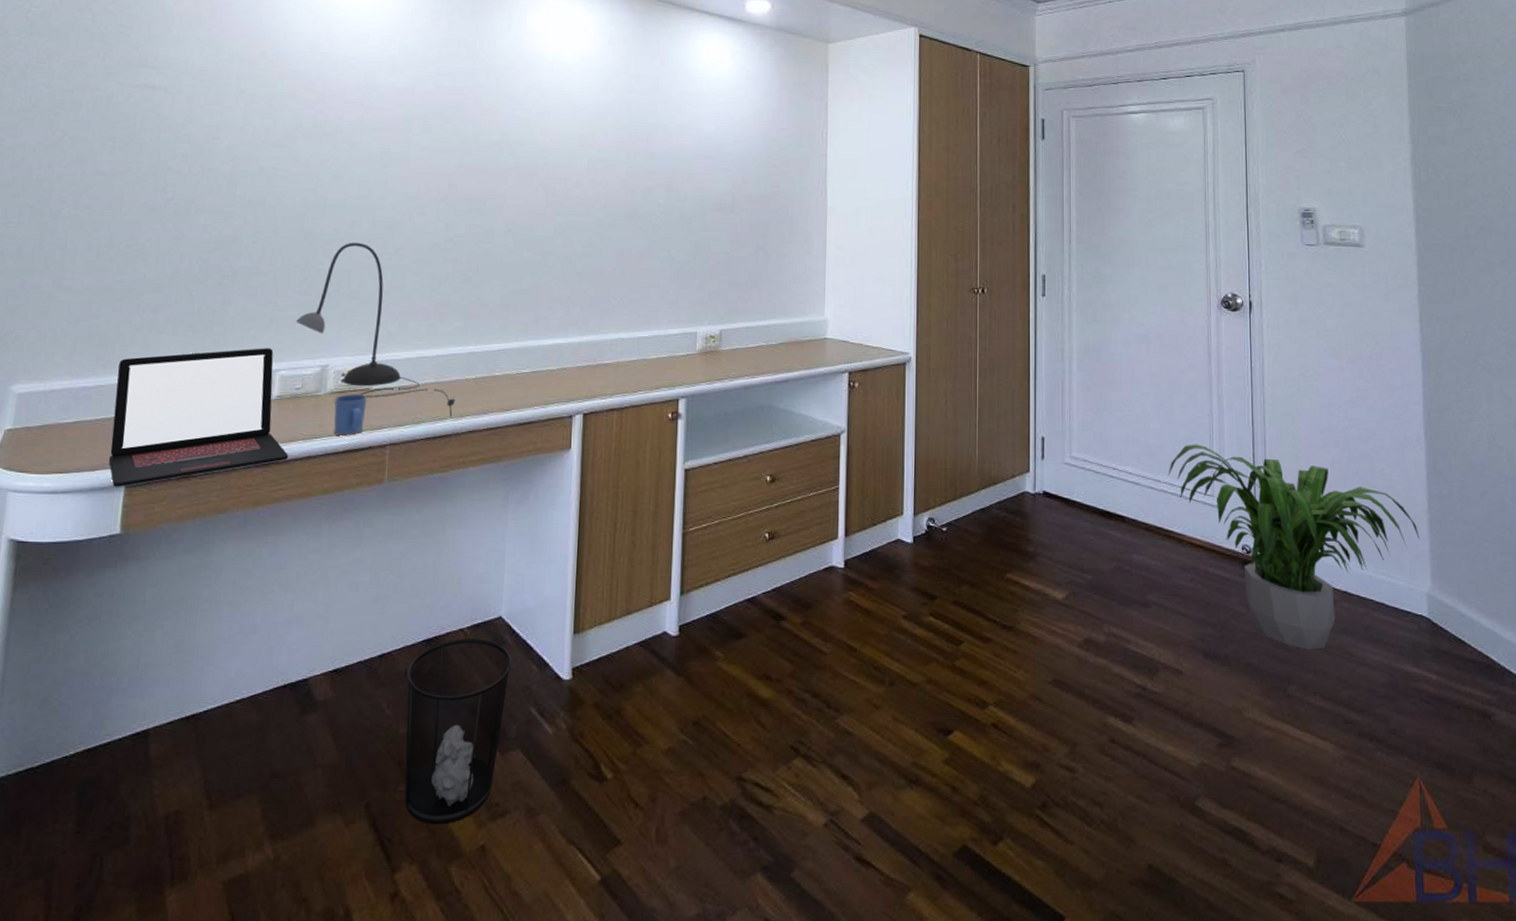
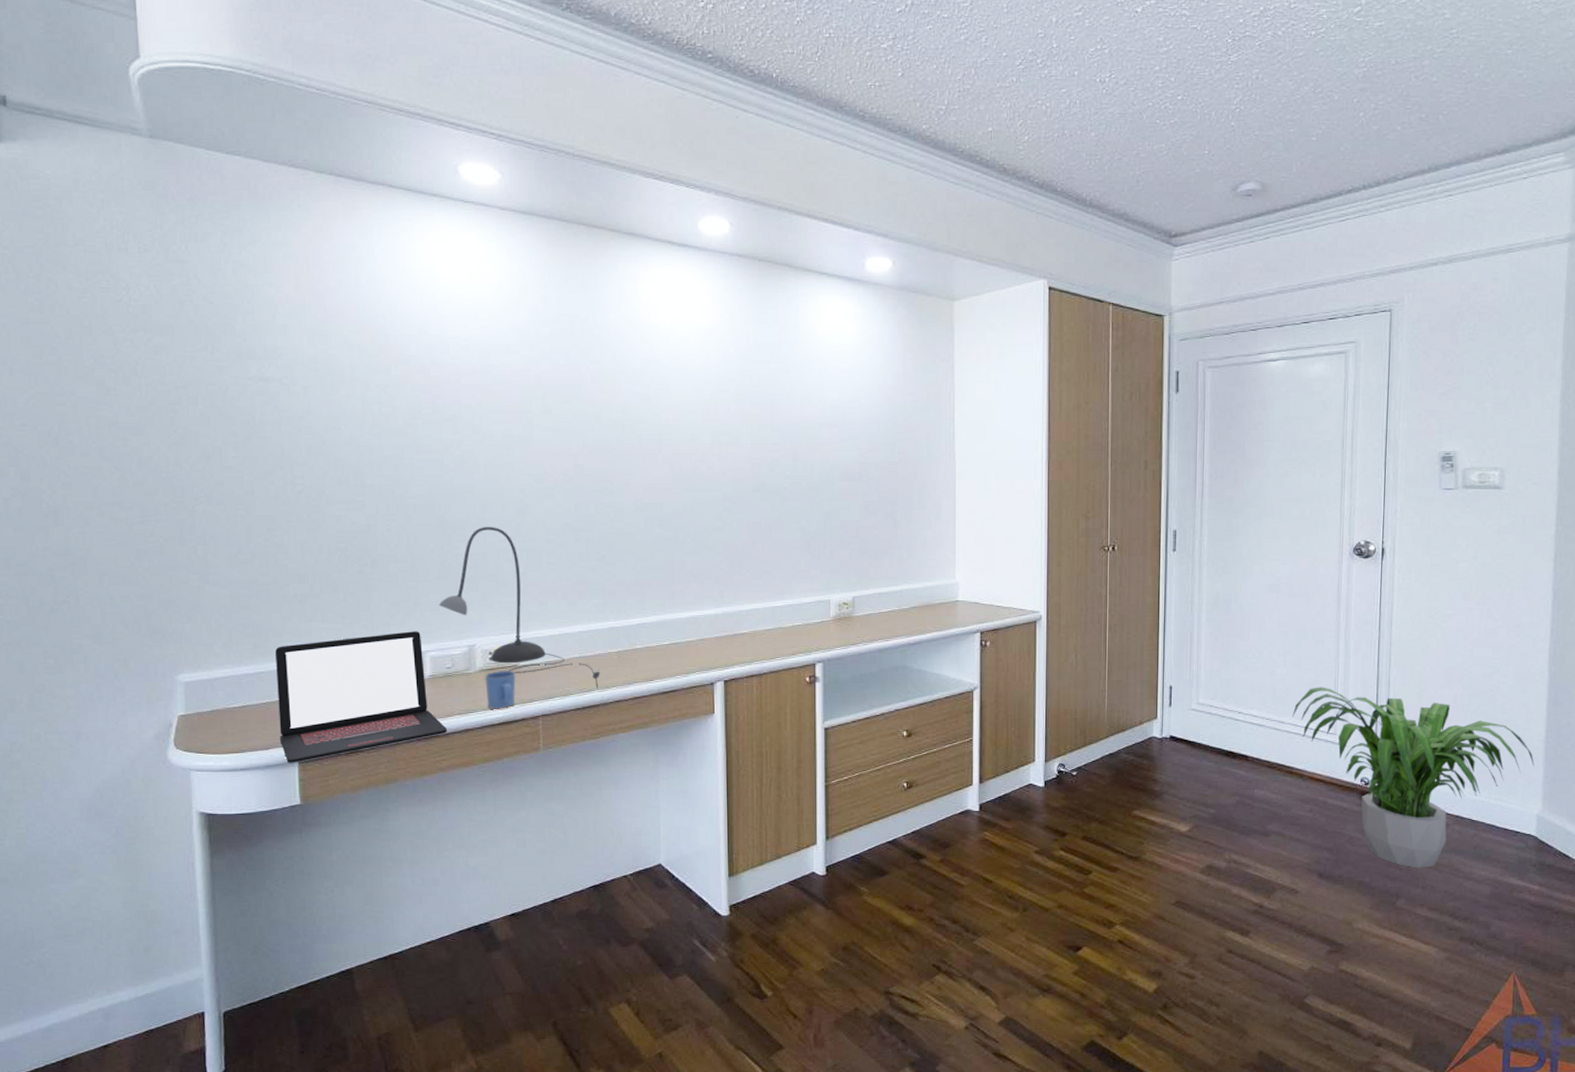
waste bin: present [404,638,512,825] -> none [579,883,674,1038]

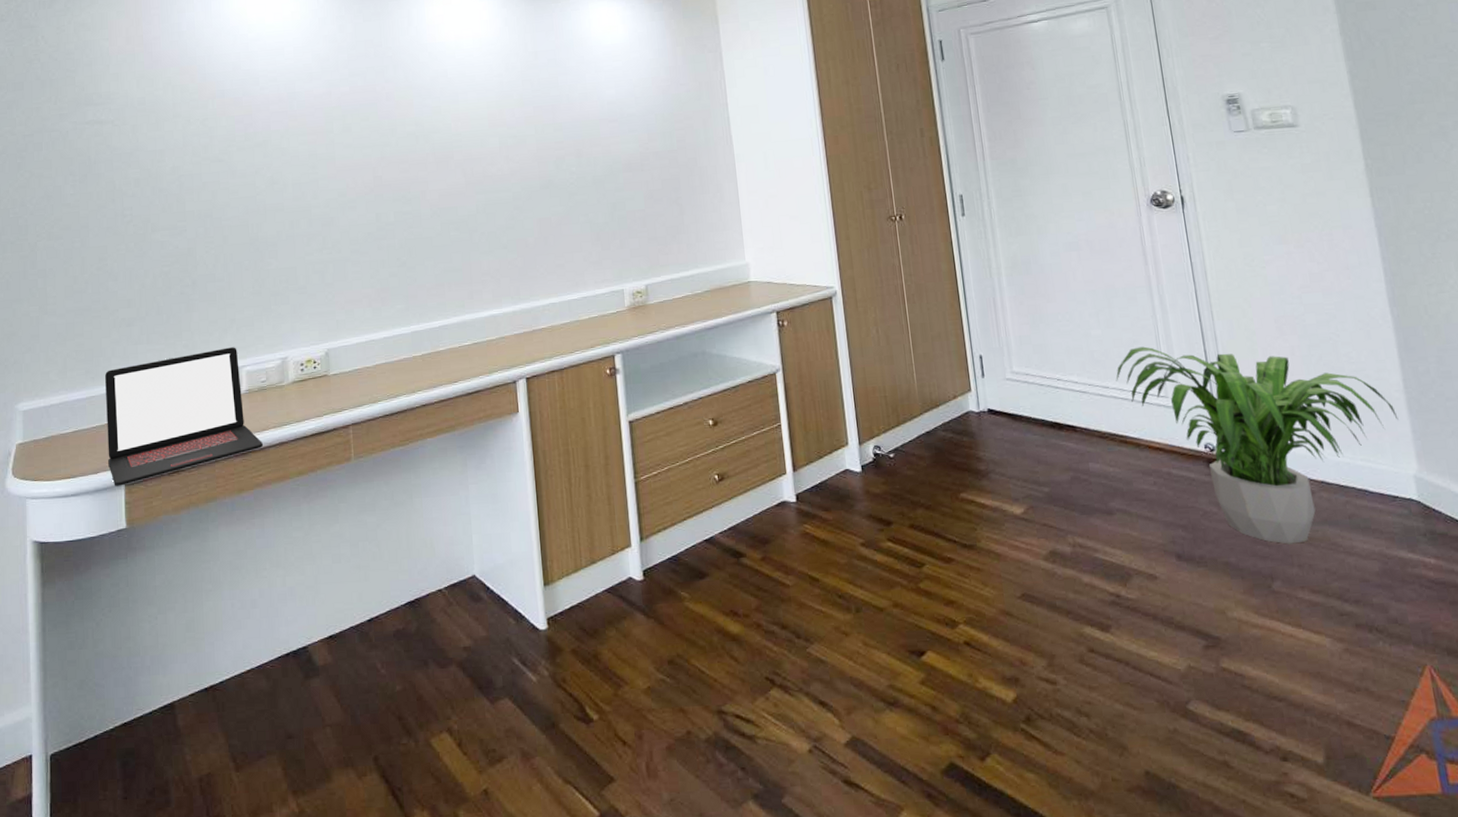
desk lamp: present [438,526,600,689] -> none [253,241,406,394]
mug: present [485,671,516,710] -> none [297,381,327,422]

